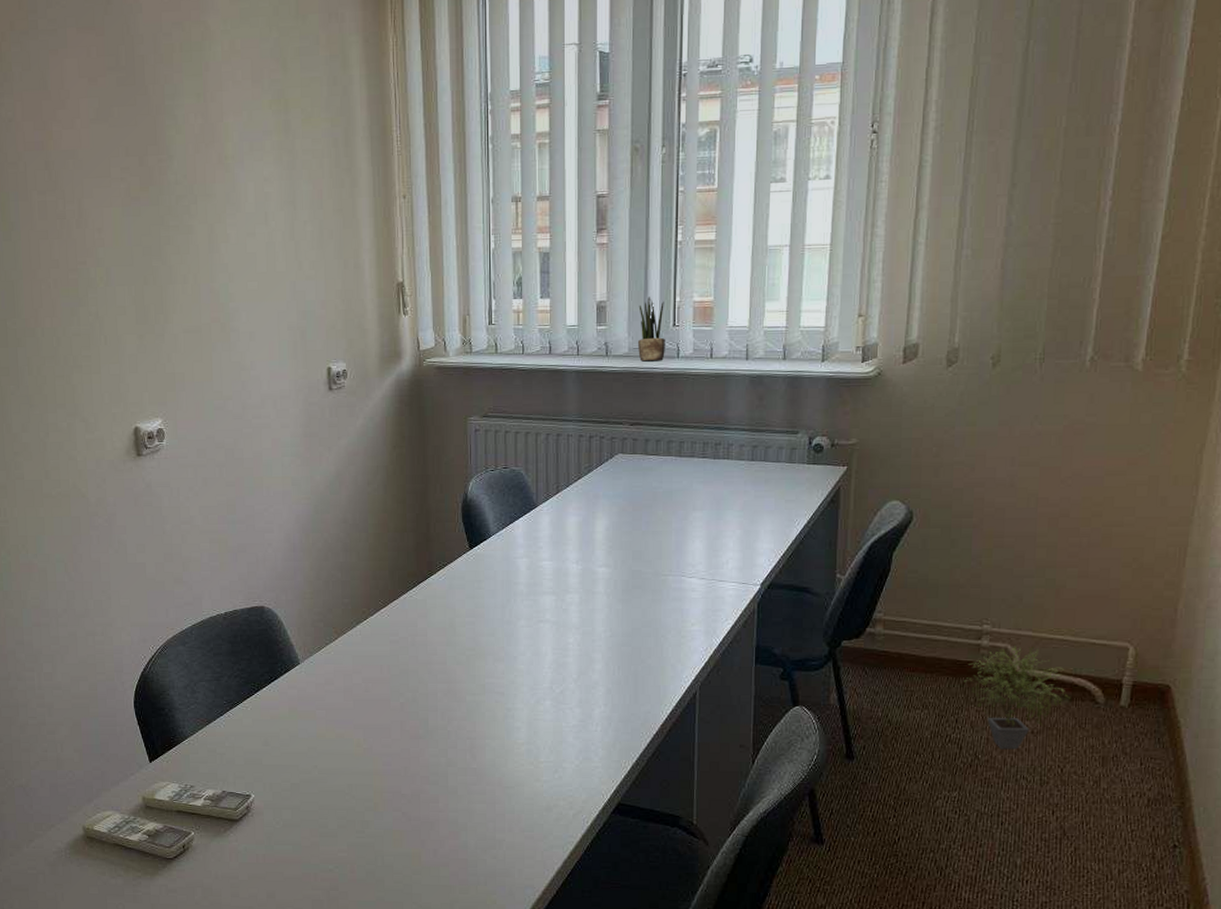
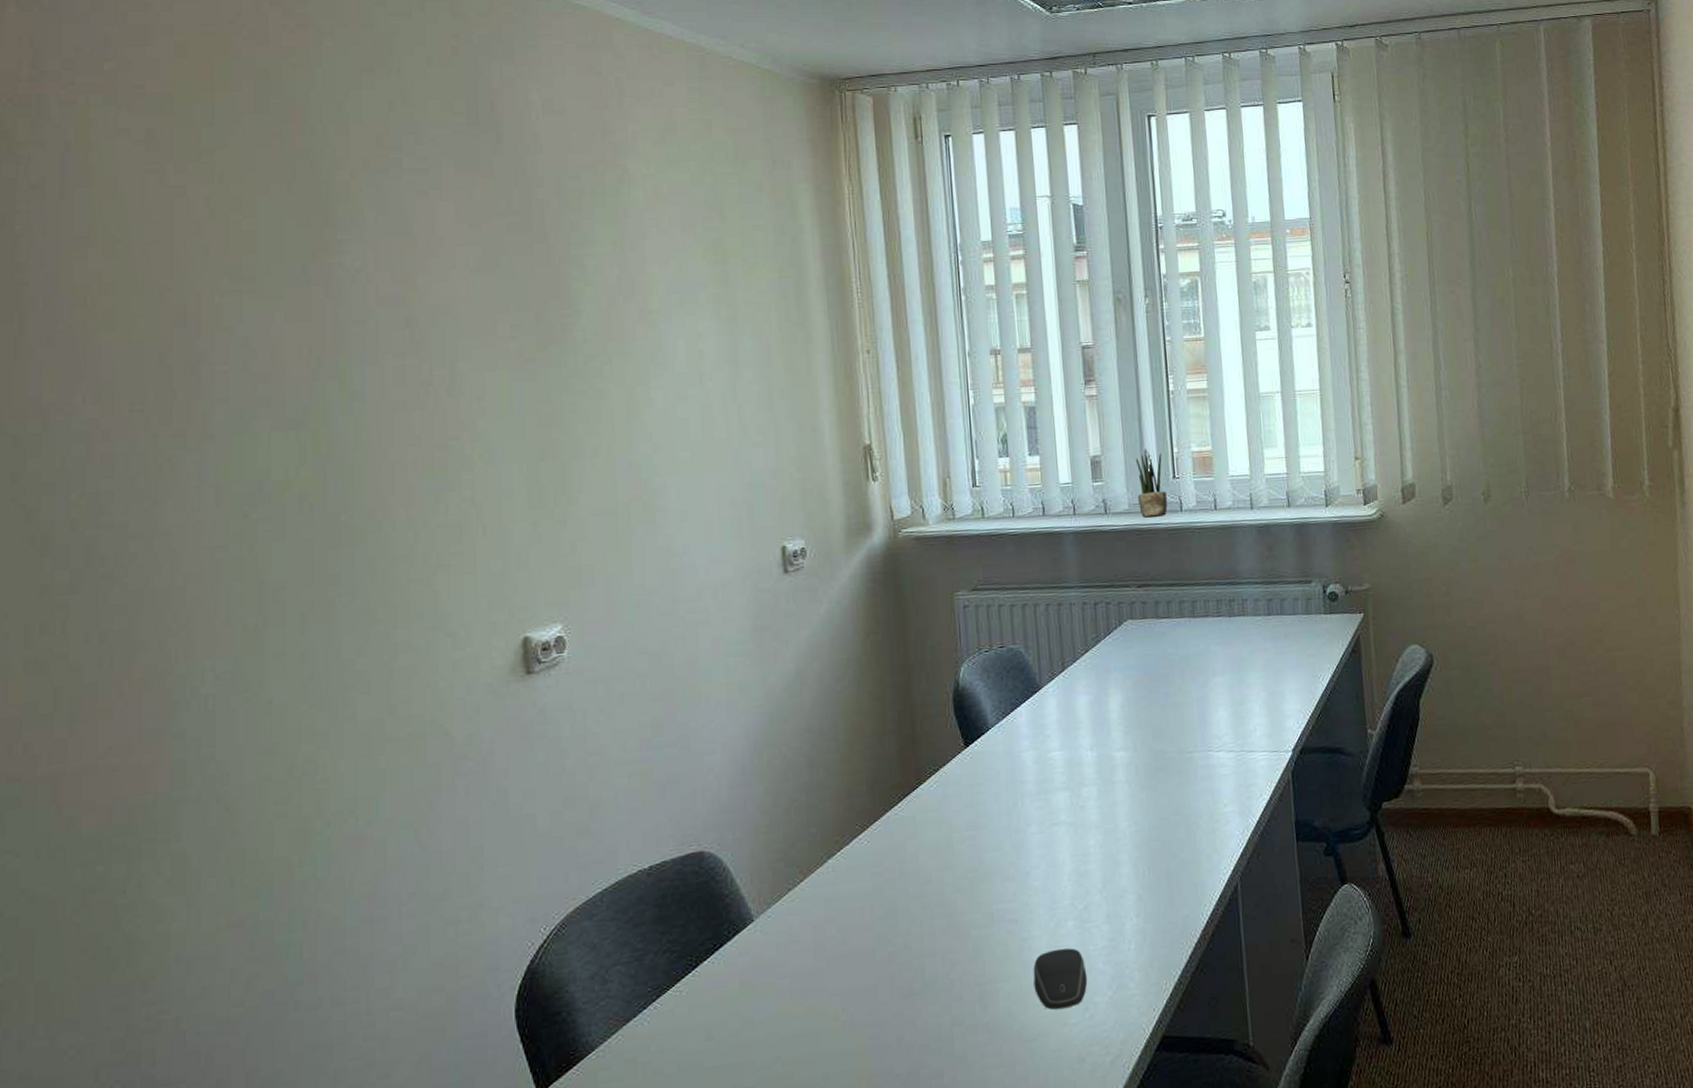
computer mouse: none [514,721,559,767] -> present [1033,948,1088,1010]
potted plant: present [964,646,1070,750] -> none [1506,784,1606,901]

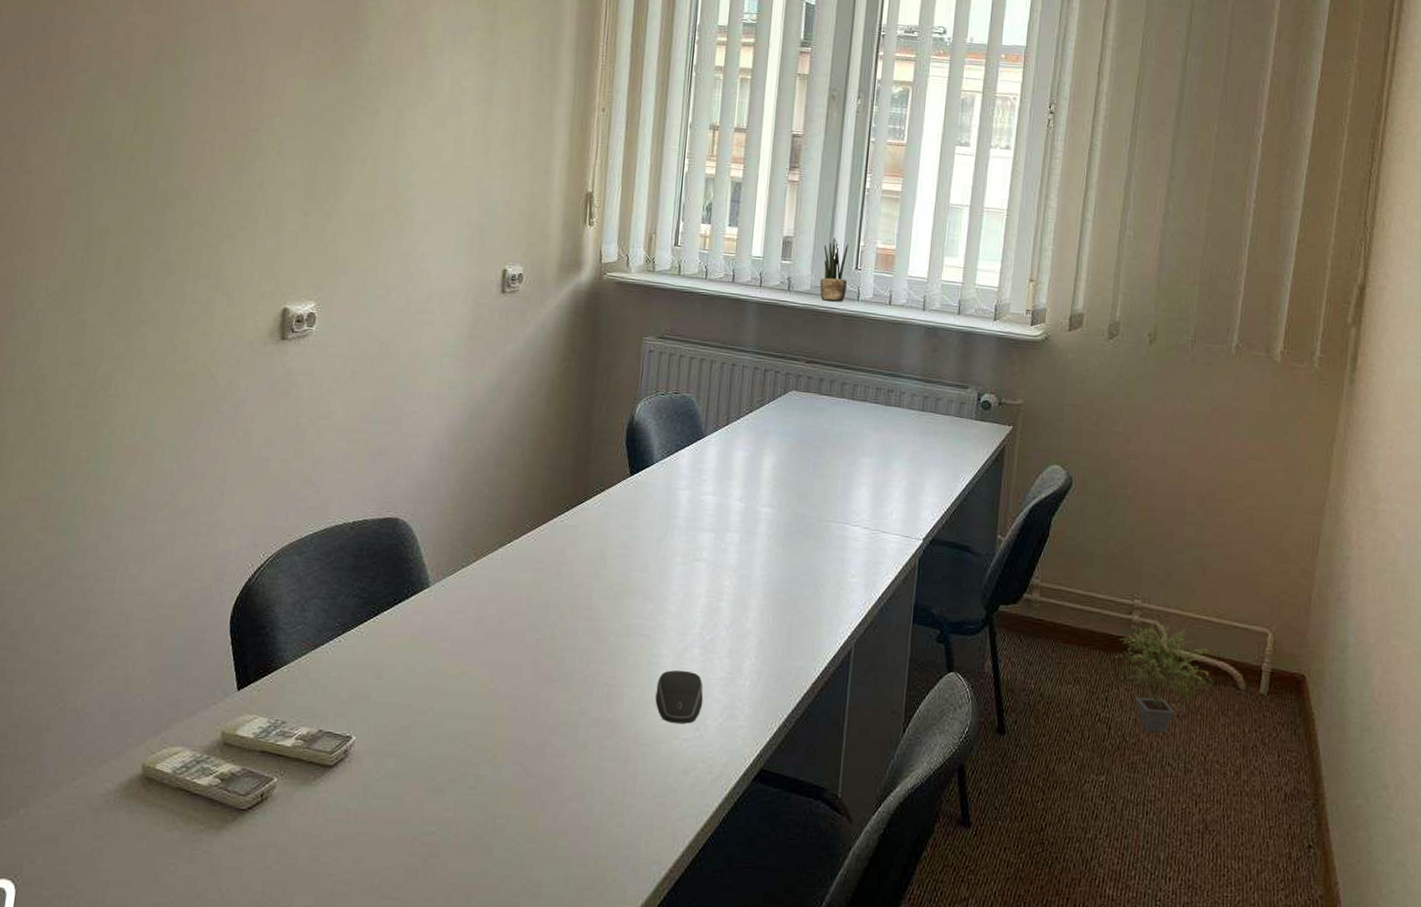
potted plant: none [1506,784,1606,901] -> present [1115,623,1214,734]

